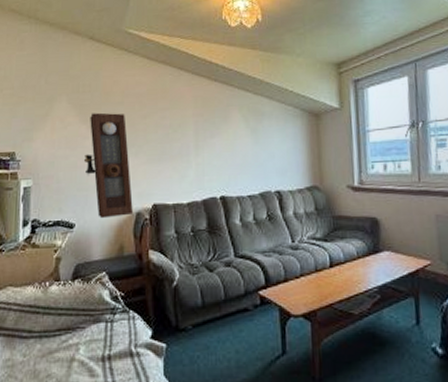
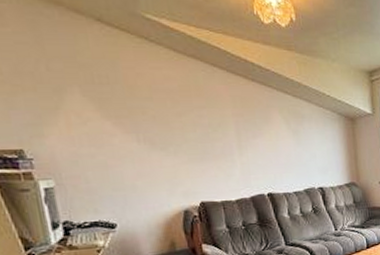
pendulum clock: present [83,112,133,219] -> none [114,108,180,218]

